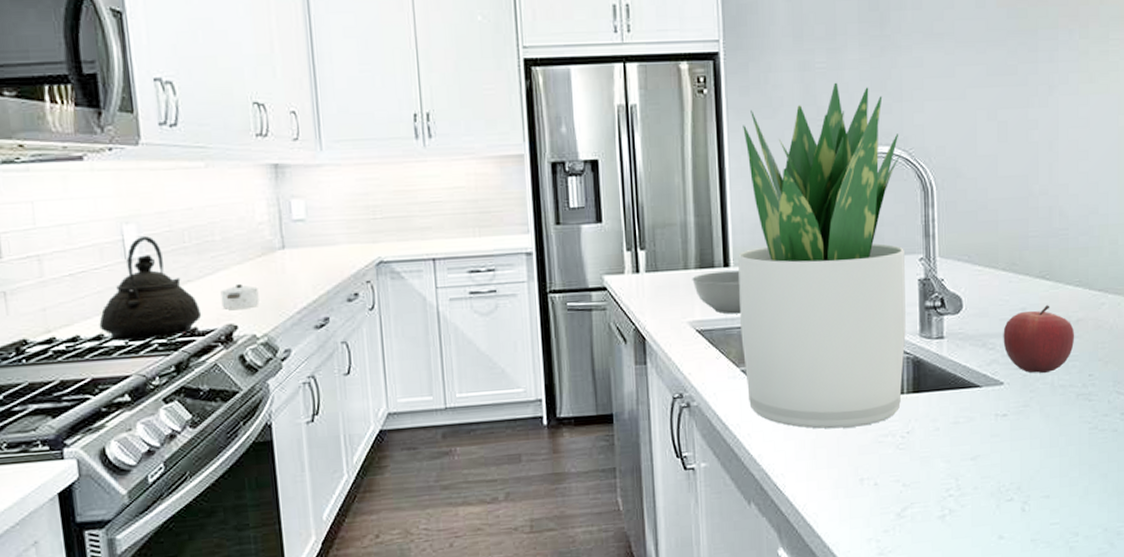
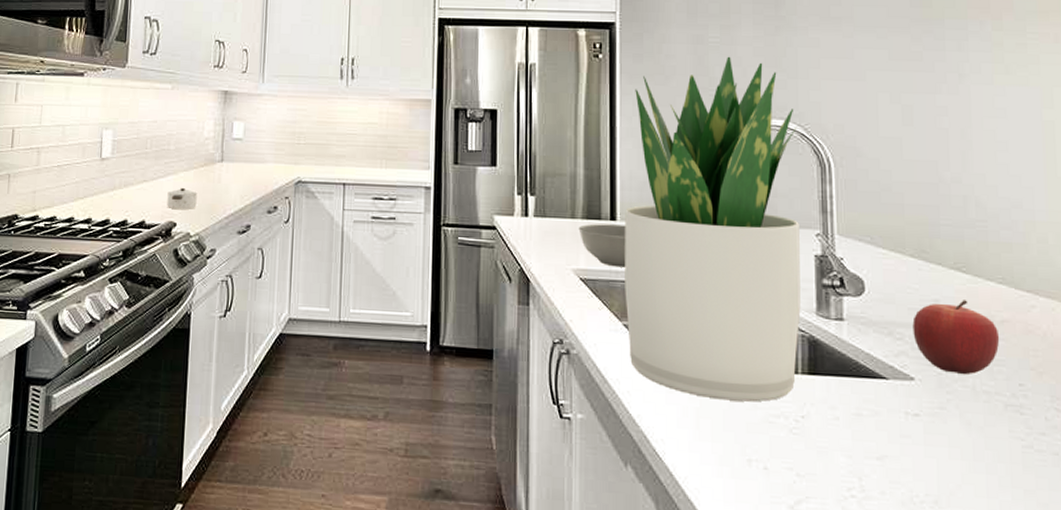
teakettle: present [99,236,202,341] -> none [72,141,150,227]

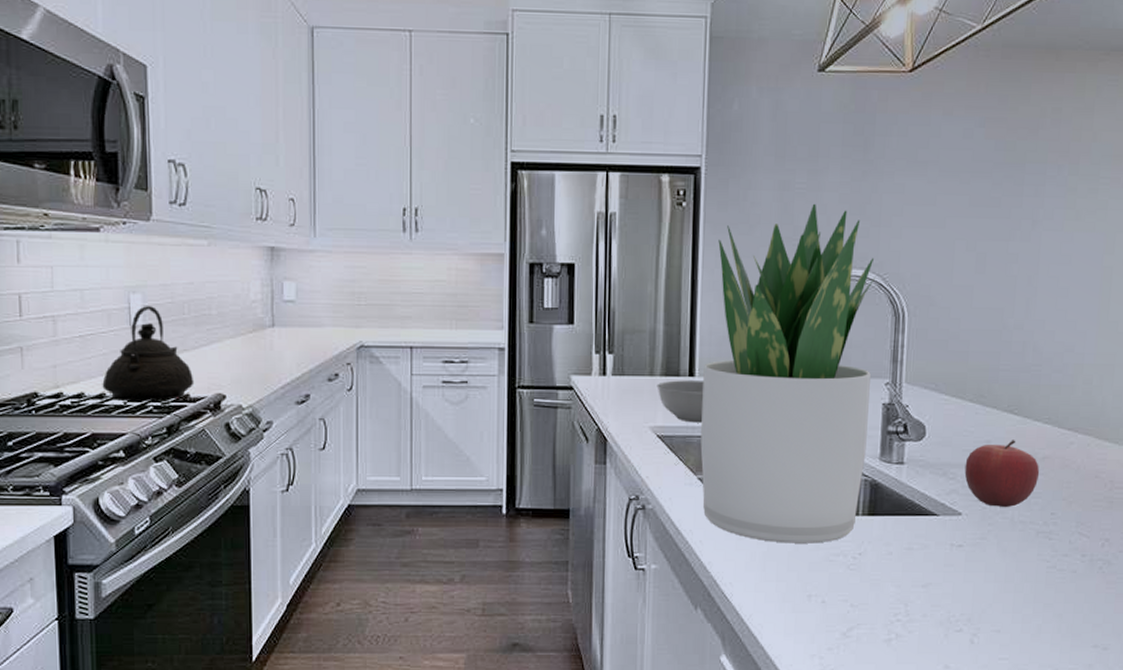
teakettle: none [72,141,150,227] -> present [102,306,195,402]
cooking pot: present [167,187,197,210] -> none [213,356,247,381]

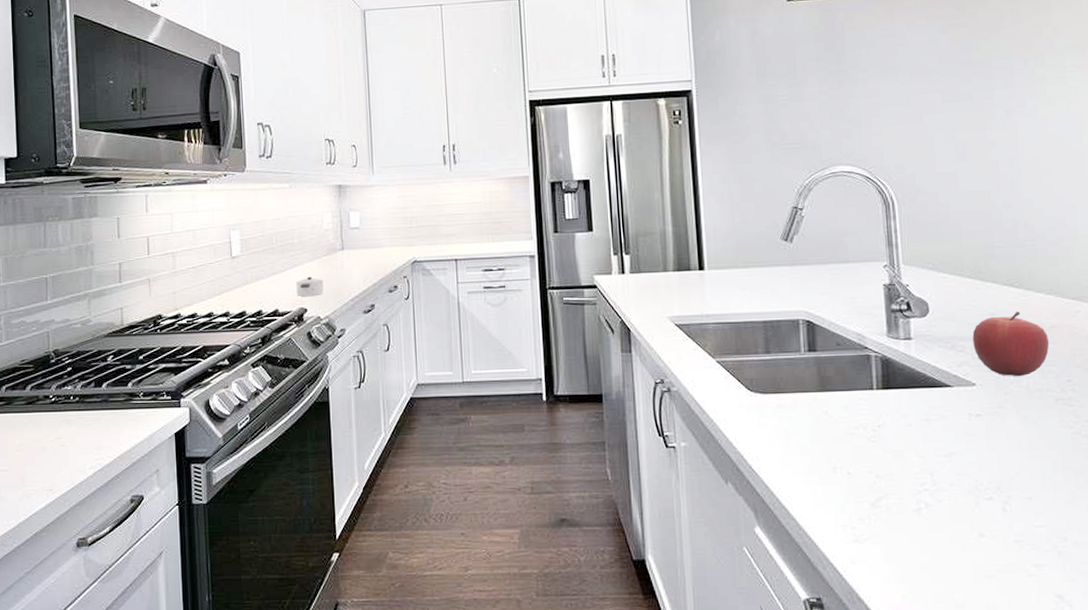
teakettle: present [102,306,195,402] -> none [210,239,282,319]
cooking pot: none [213,356,247,381] -> present [296,276,324,297]
bowl: present [657,380,704,423] -> none [671,273,716,311]
planter: present [700,203,875,543] -> none [711,112,873,419]

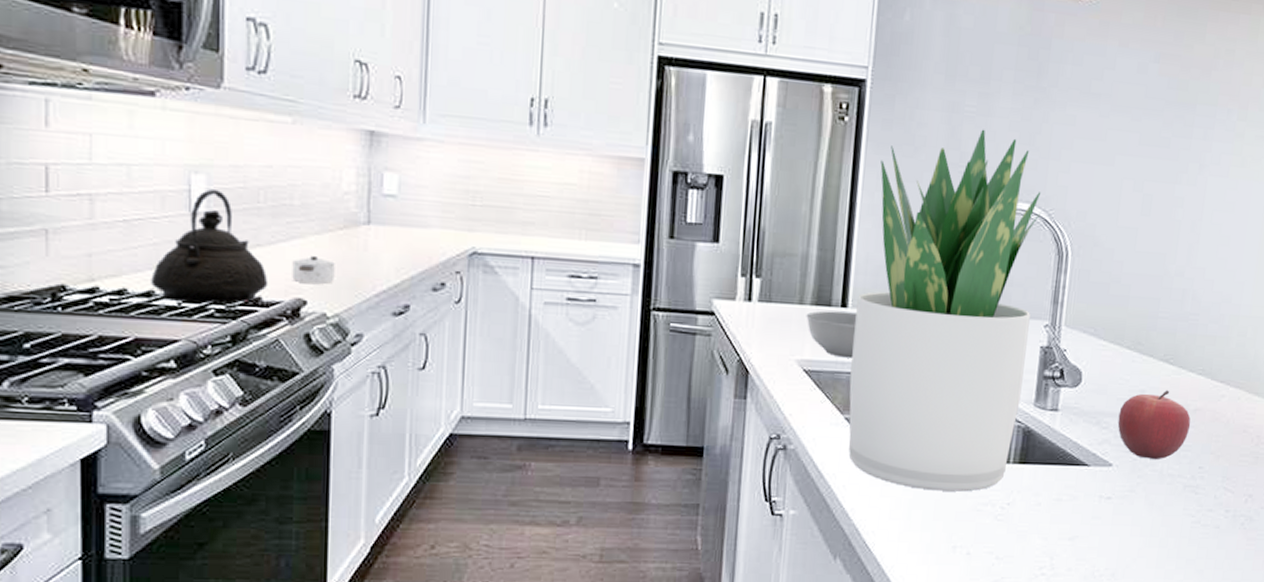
teakettle: none [210,239,282,319] -> present [151,189,268,304]
bowl: none [671,273,716,311] -> present [806,310,858,358]
planter: none [711,112,873,419] -> present [848,129,1042,492]

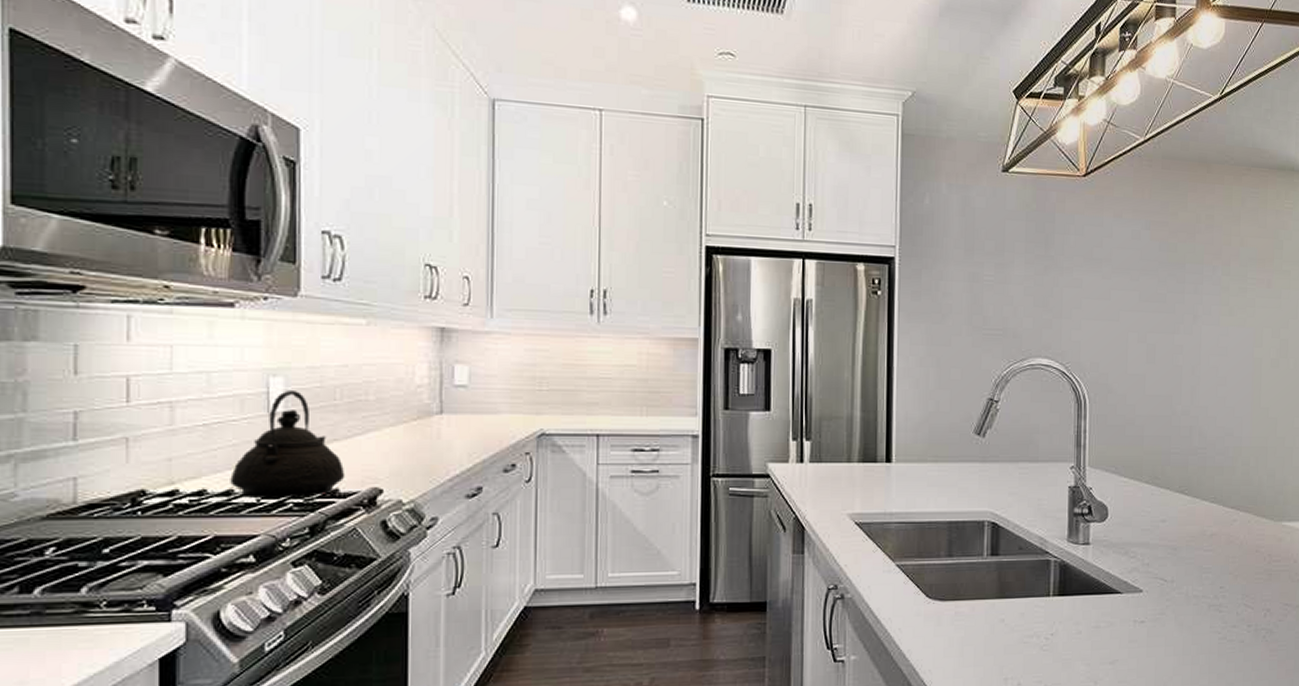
cooking pot: present [292,255,335,285] -> none [368,446,410,474]
bowl: present [806,310,858,358] -> none [854,467,901,509]
planter: present [848,129,1042,492] -> none [898,295,1058,627]
fruit: present [1117,390,1191,460] -> none [1144,519,1209,584]

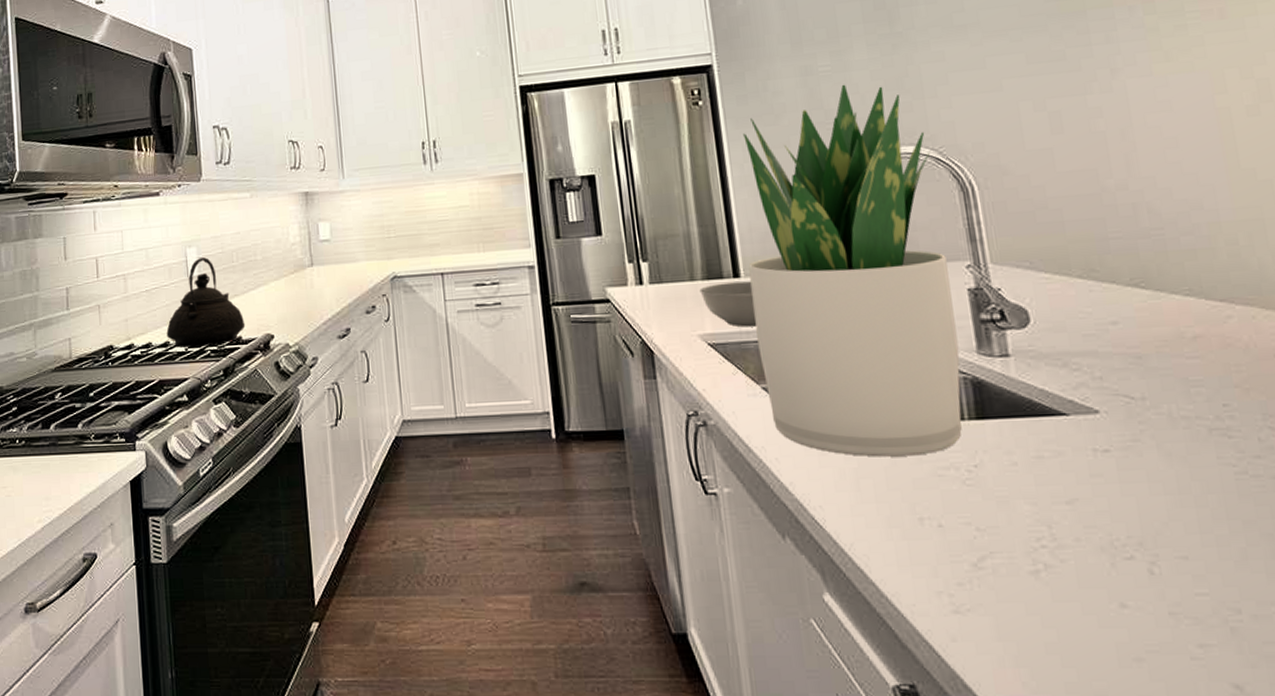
bowl: none [854,467,901,509] -> present [699,281,757,327]
planter: none [898,295,1058,627] -> present [743,84,962,457]

